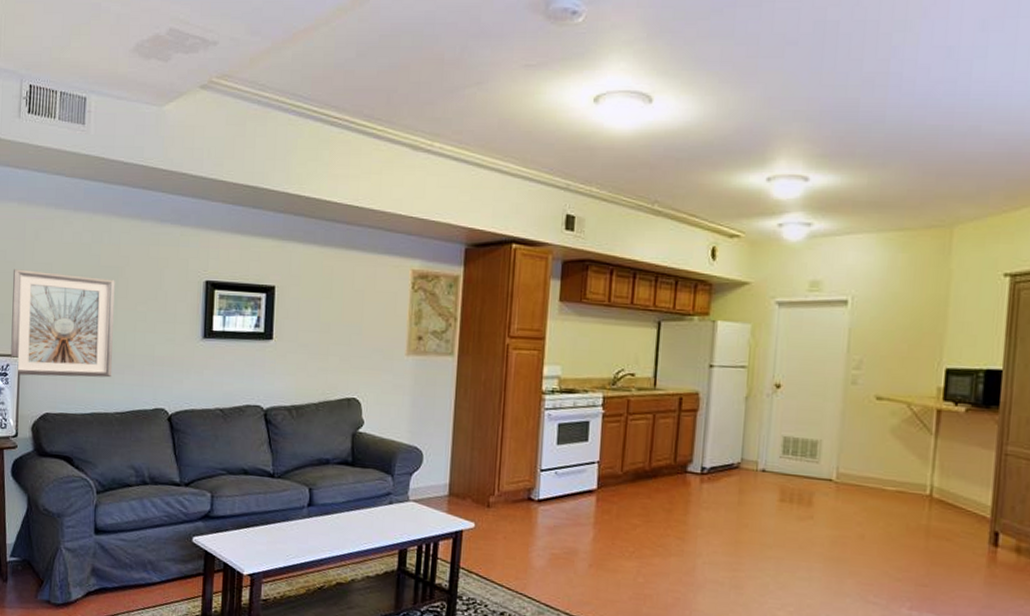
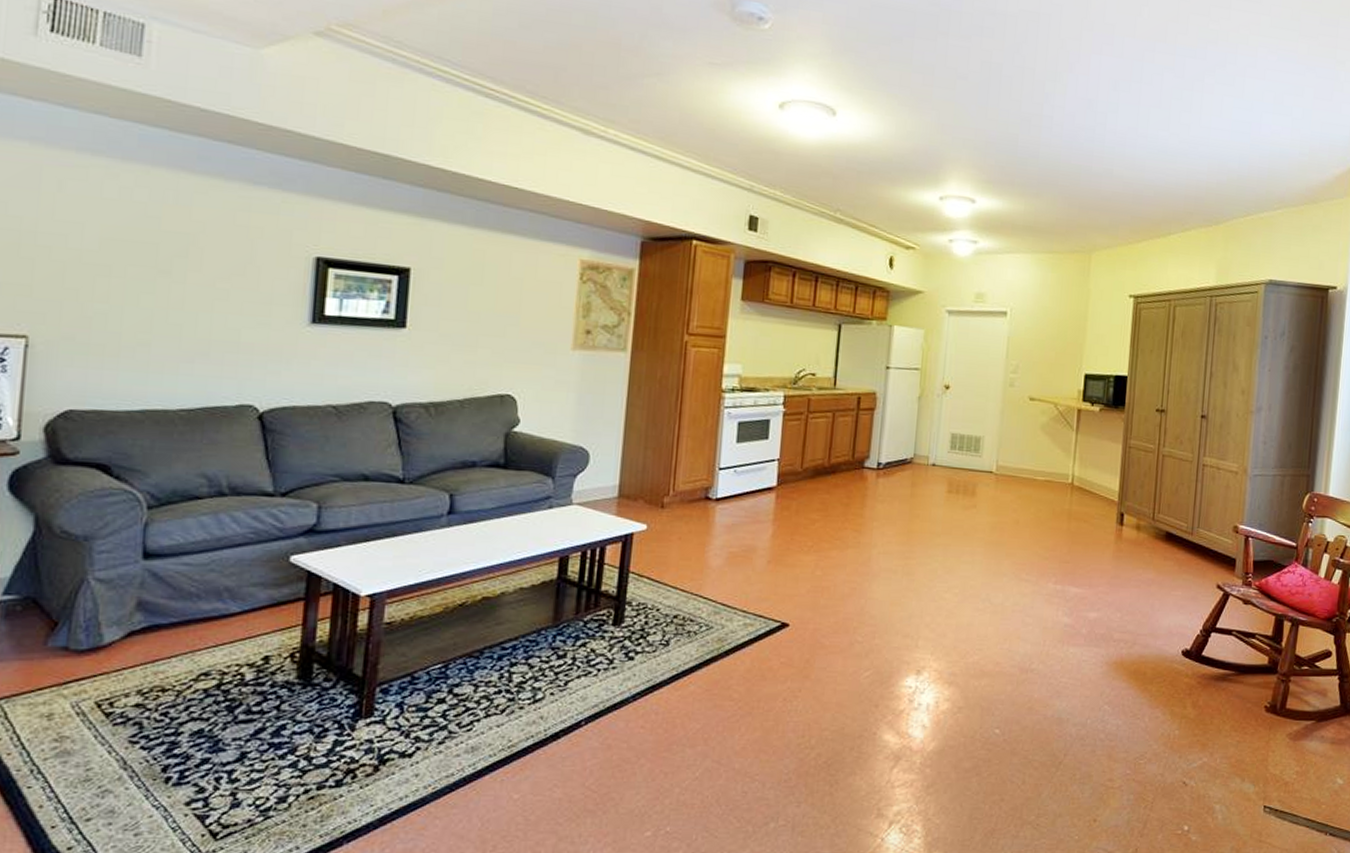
picture frame: present [10,269,115,378] -> none [11,226,184,367]

